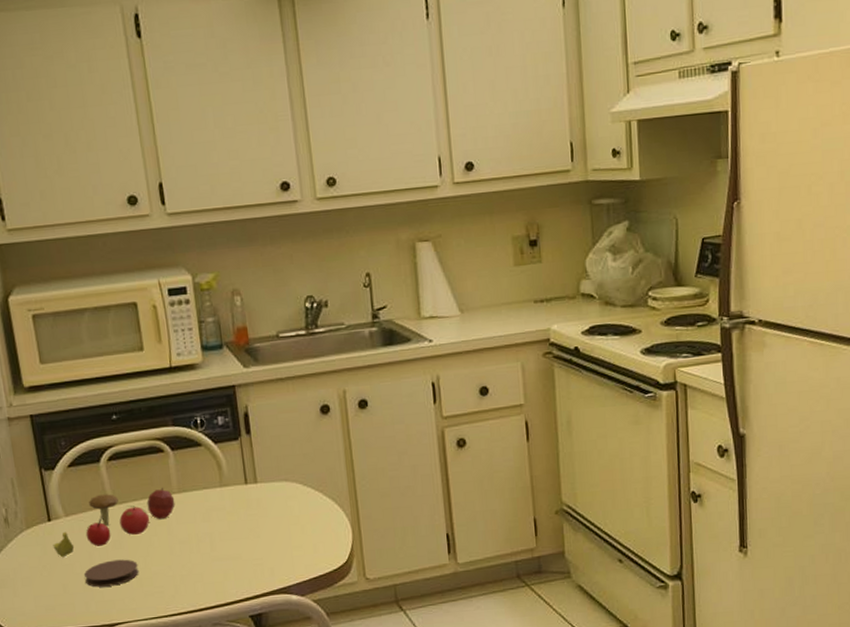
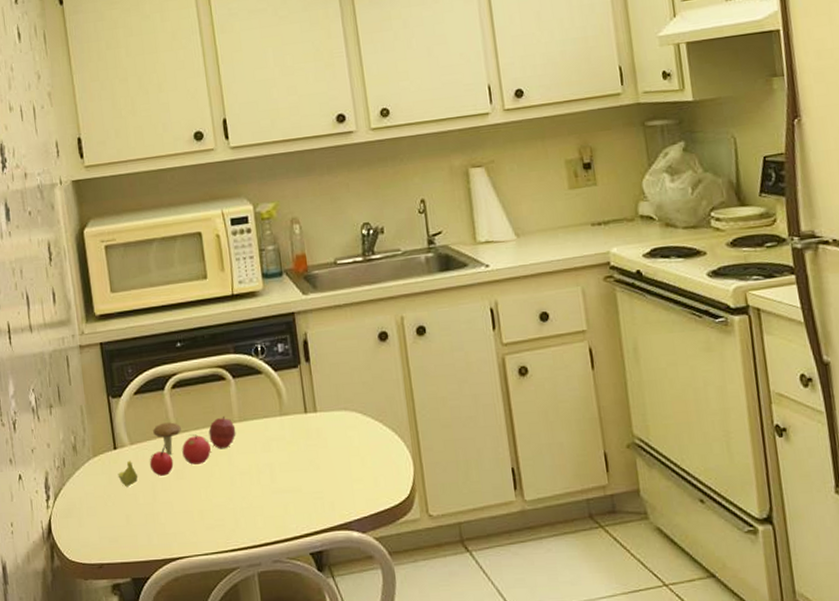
coaster: present [84,559,139,588] -> none [147,490,200,519]

